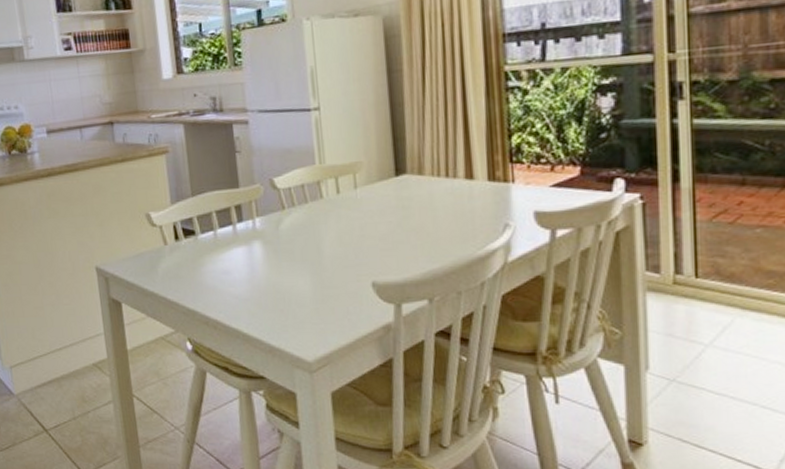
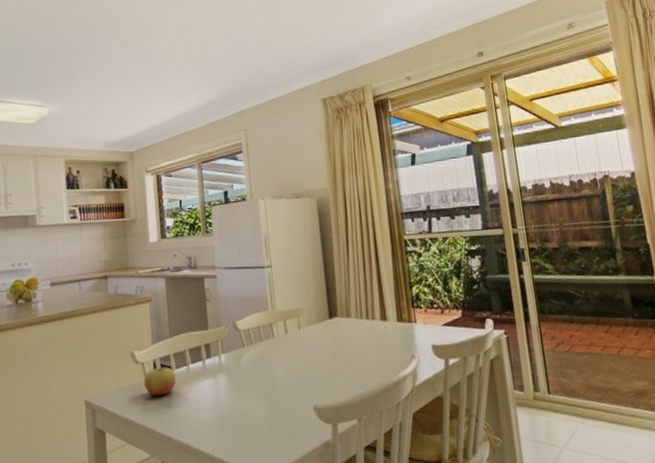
apple: none [163,231,202,265] -> present [144,367,176,396]

